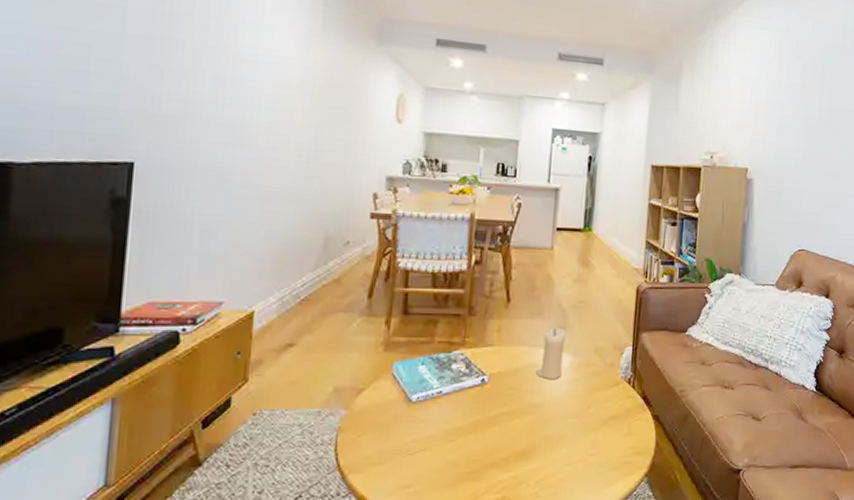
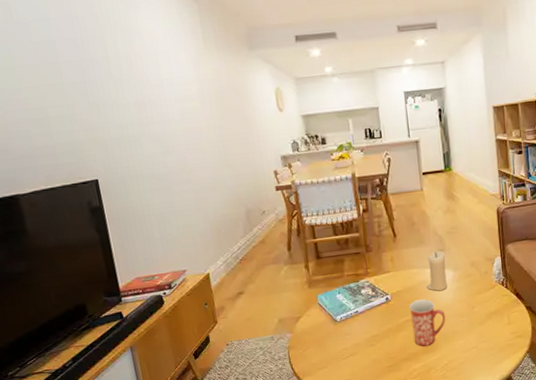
mug: none [507,387,553,451] -> present [409,299,446,347]

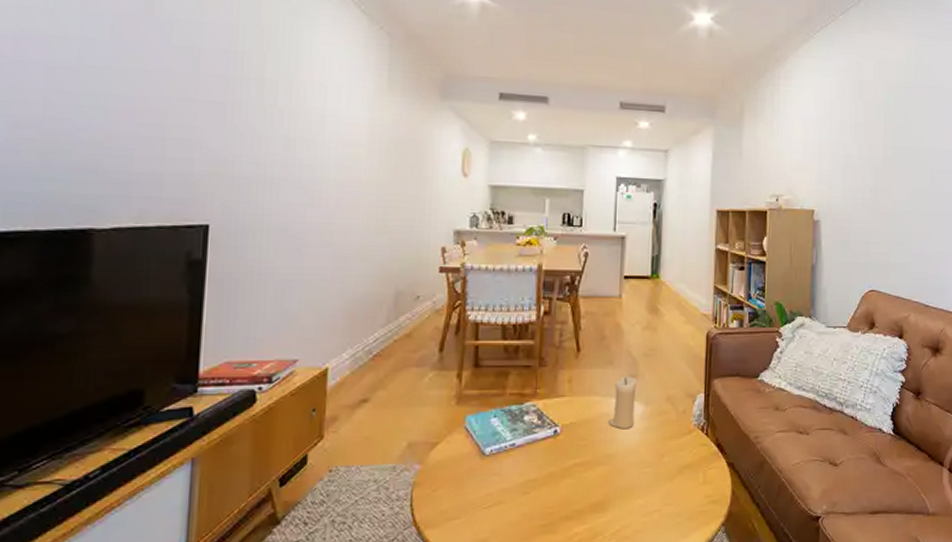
mug: present [409,299,446,347] -> none [581,438,627,502]

